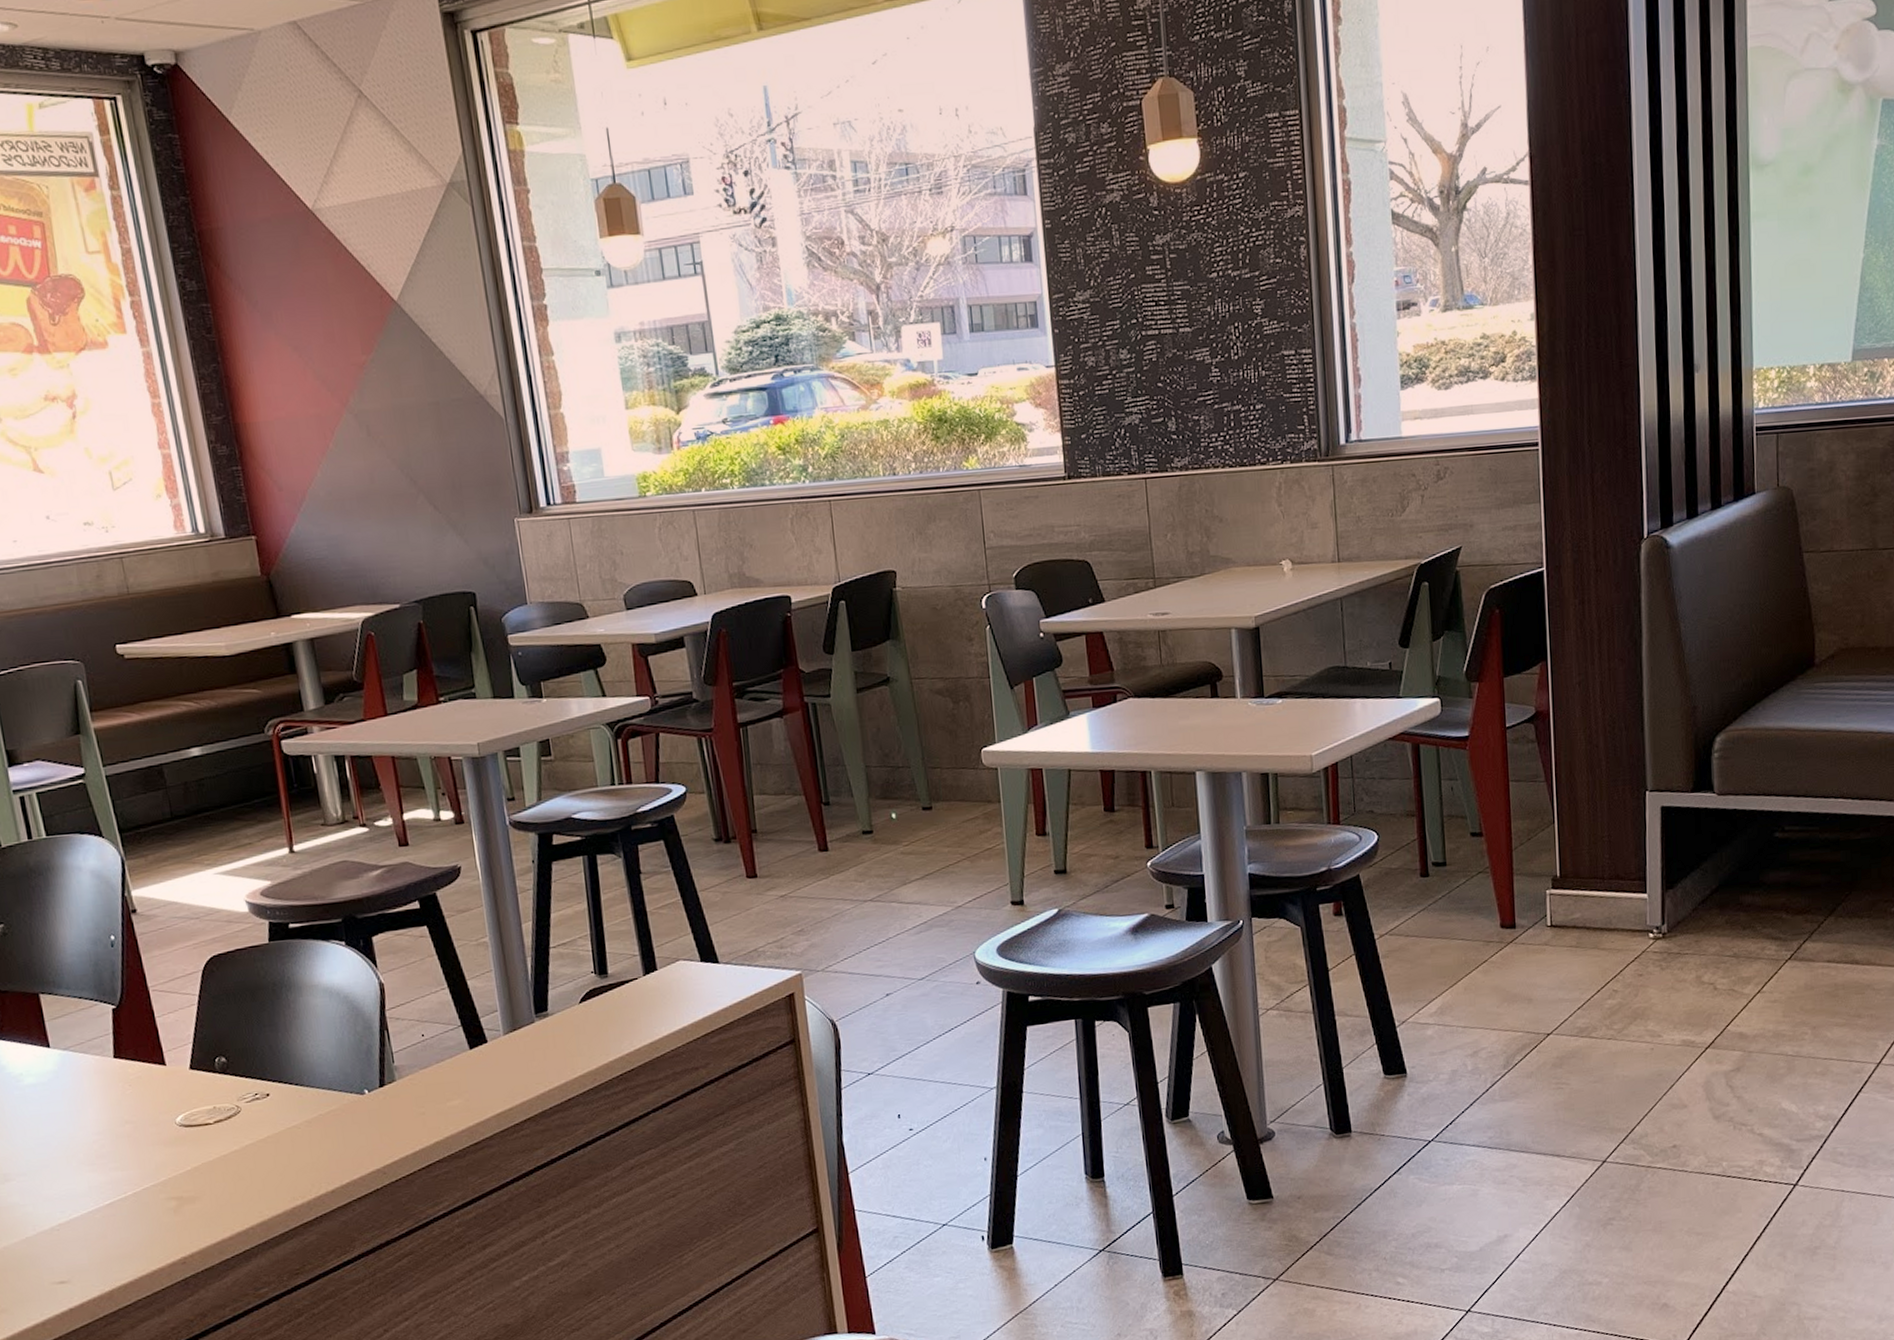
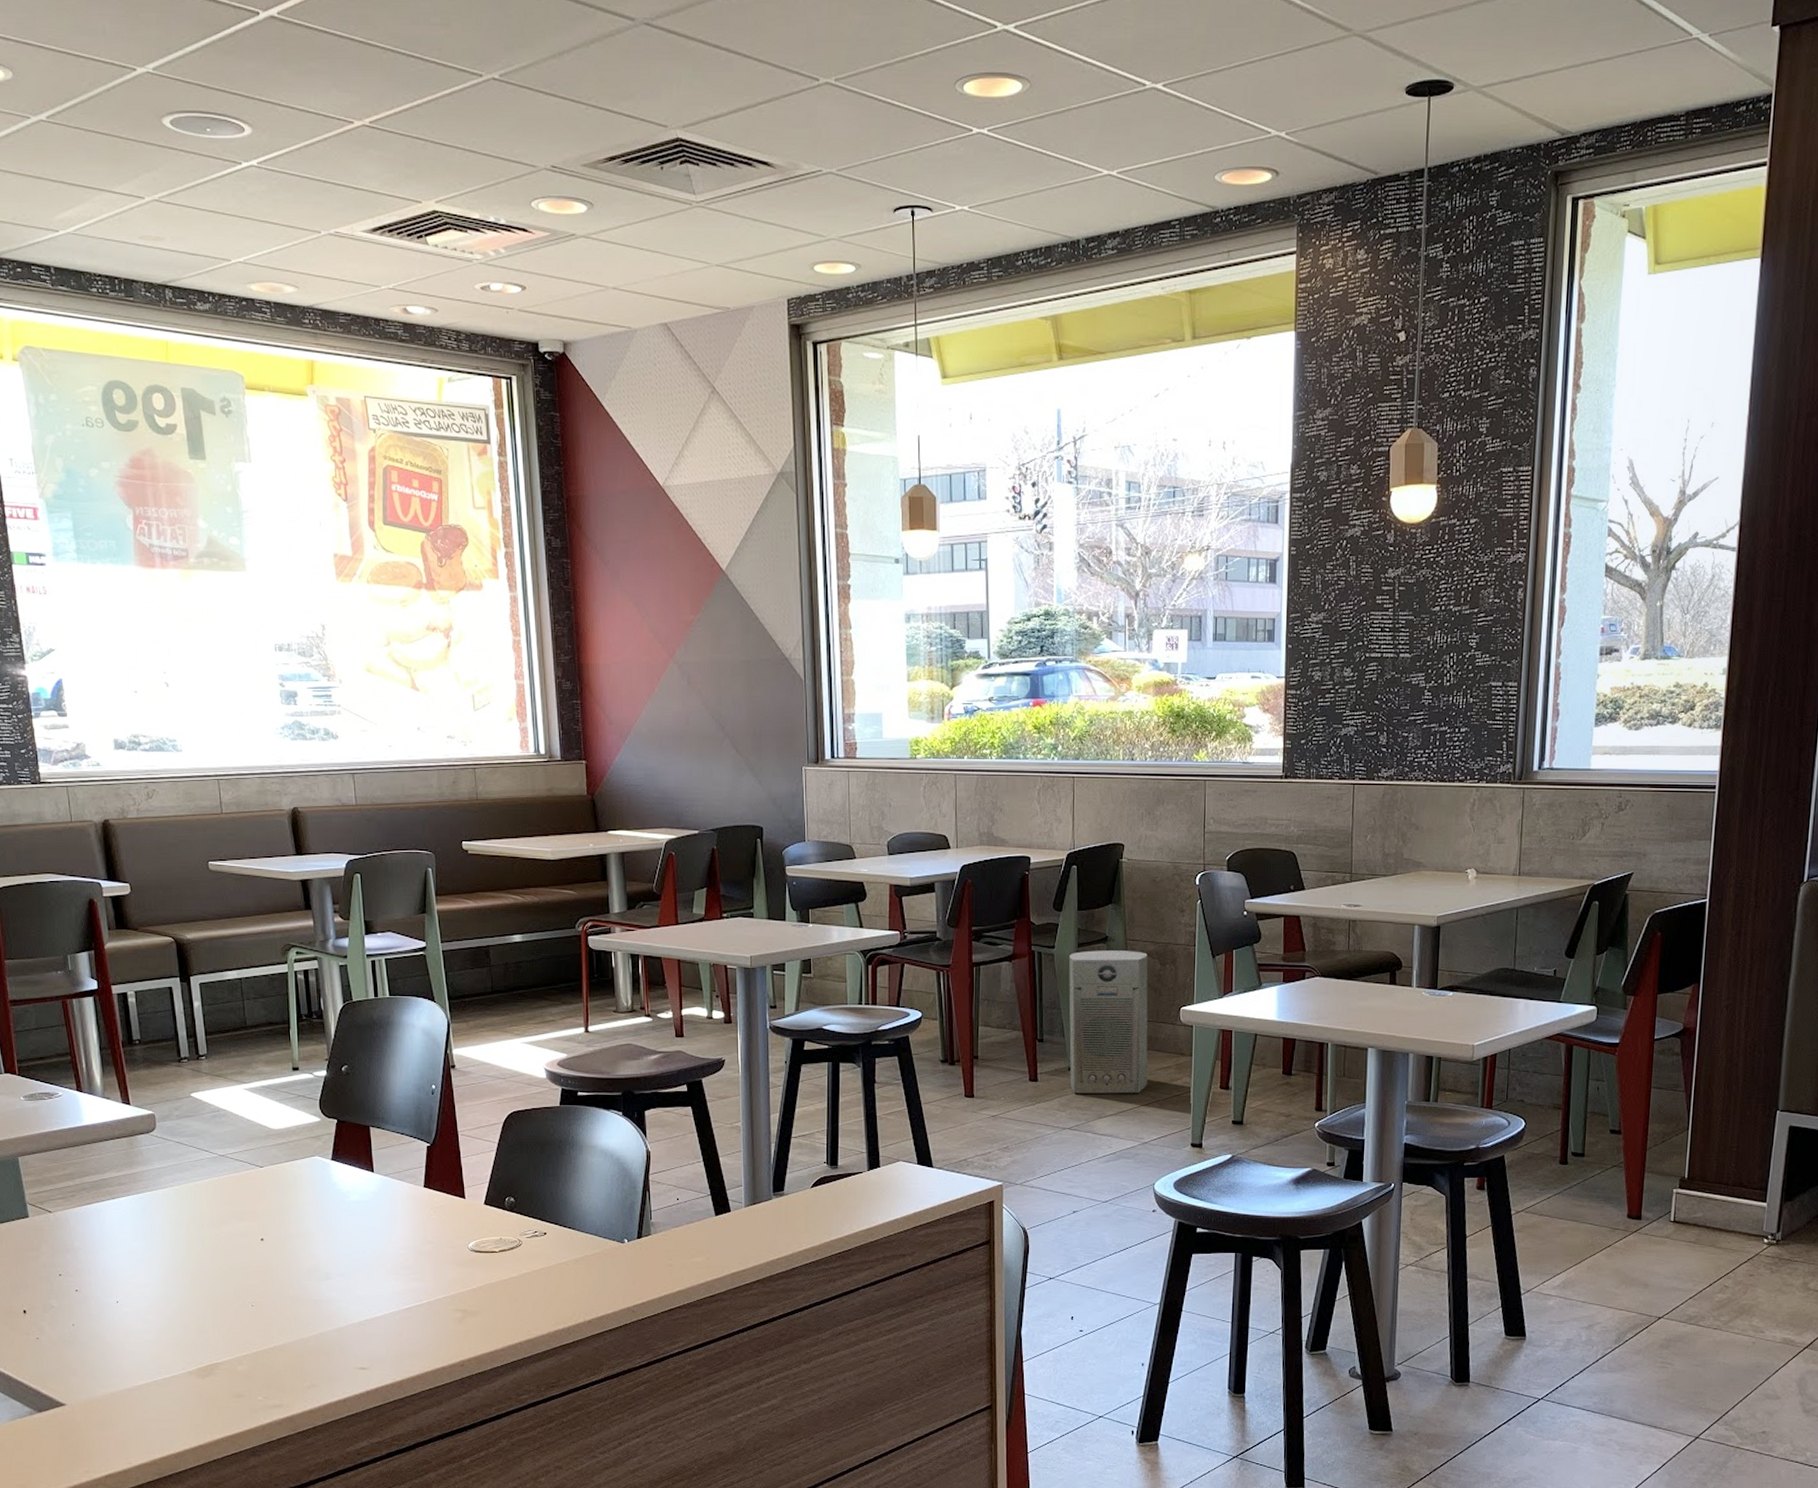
air purifier: none [848,690,954,860] -> present [1069,950,1148,1094]

